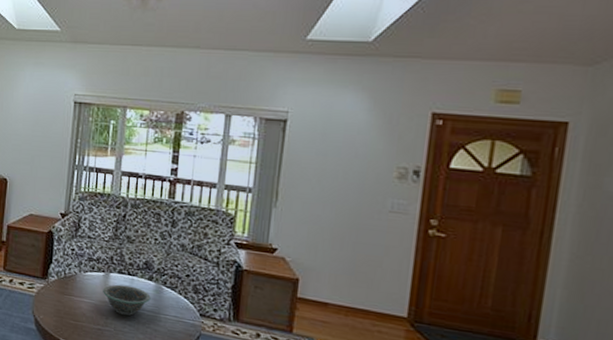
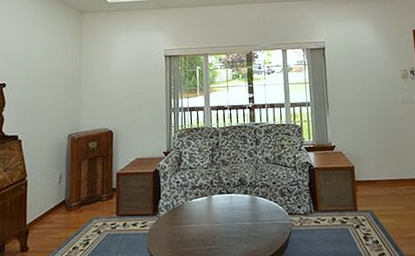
decorative bowl: present [103,284,151,316] -> none [208,203,248,231]

